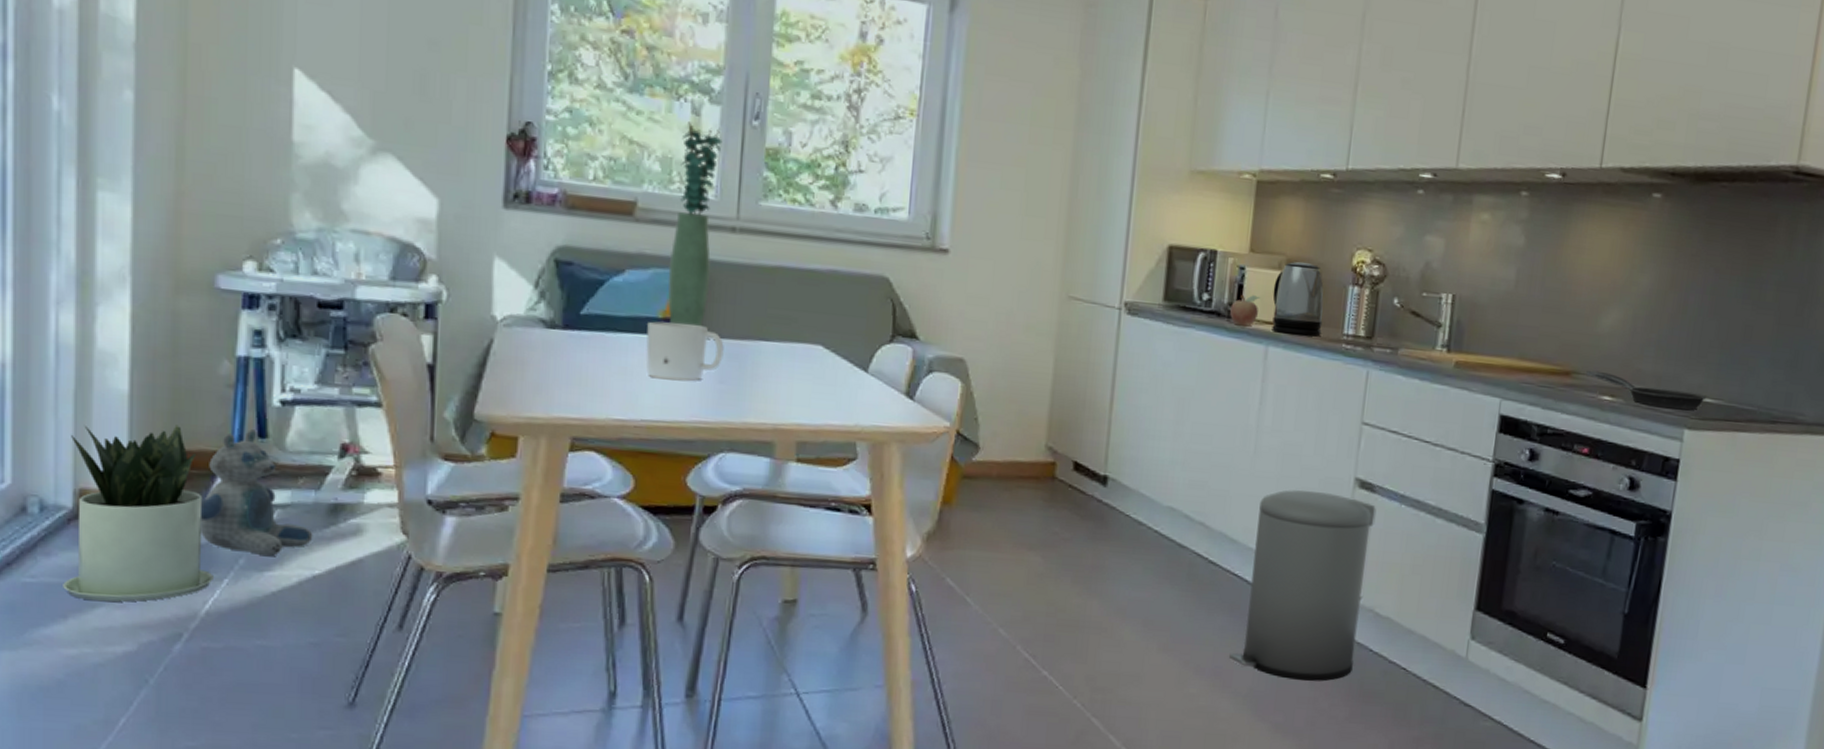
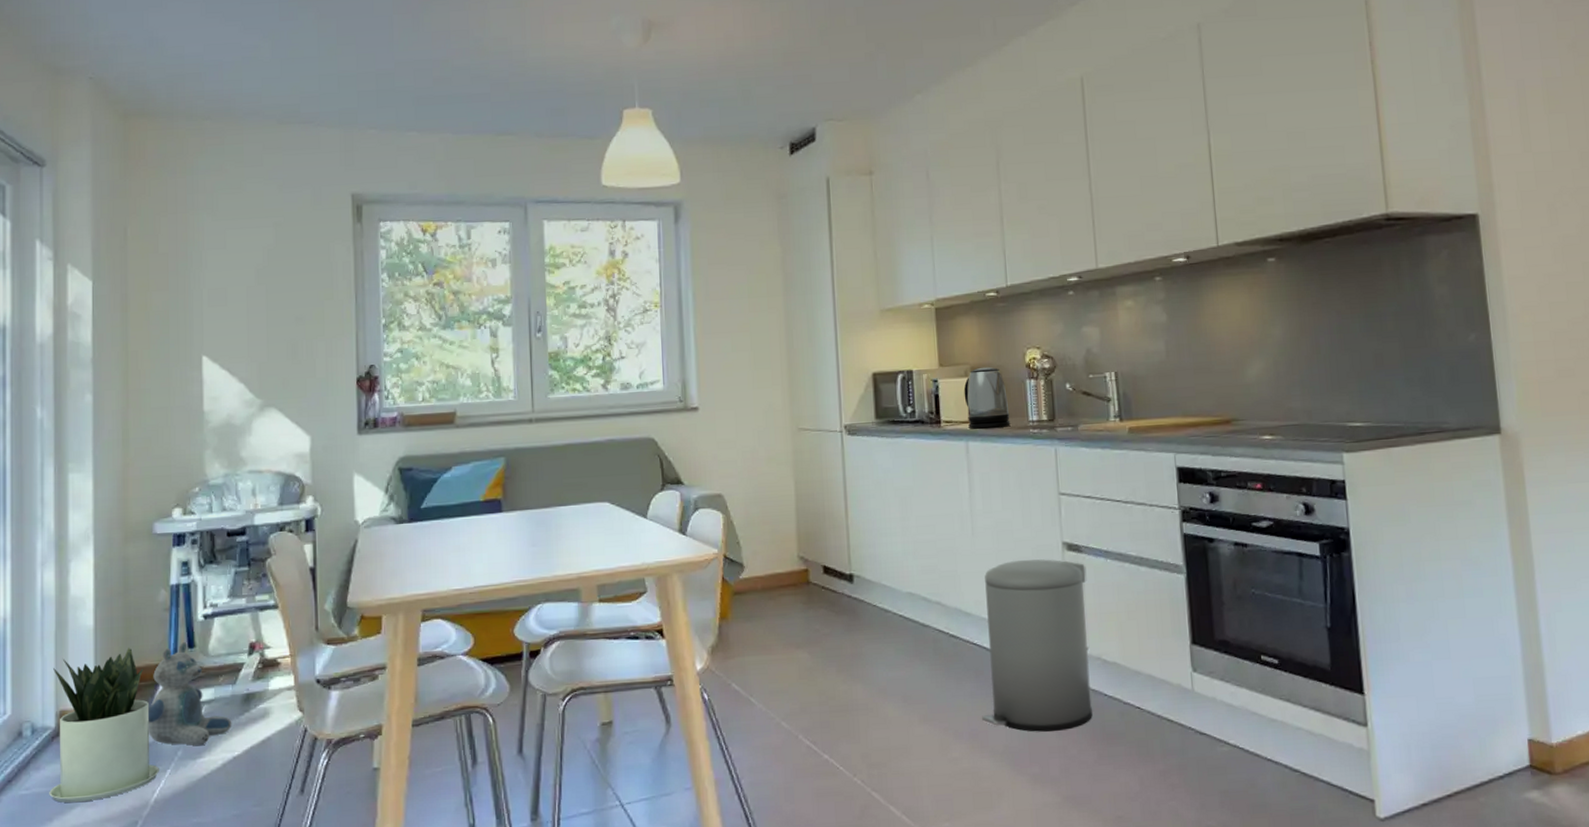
mug: present [645,321,724,382] -> none [472,501,533,551]
vase: present [667,122,723,327] -> none [484,343,517,505]
fruit: present [1230,294,1261,328] -> none [931,401,955,430]
frying pan: present [1586,370,1707,411] -> none [1244,415,1356,439]

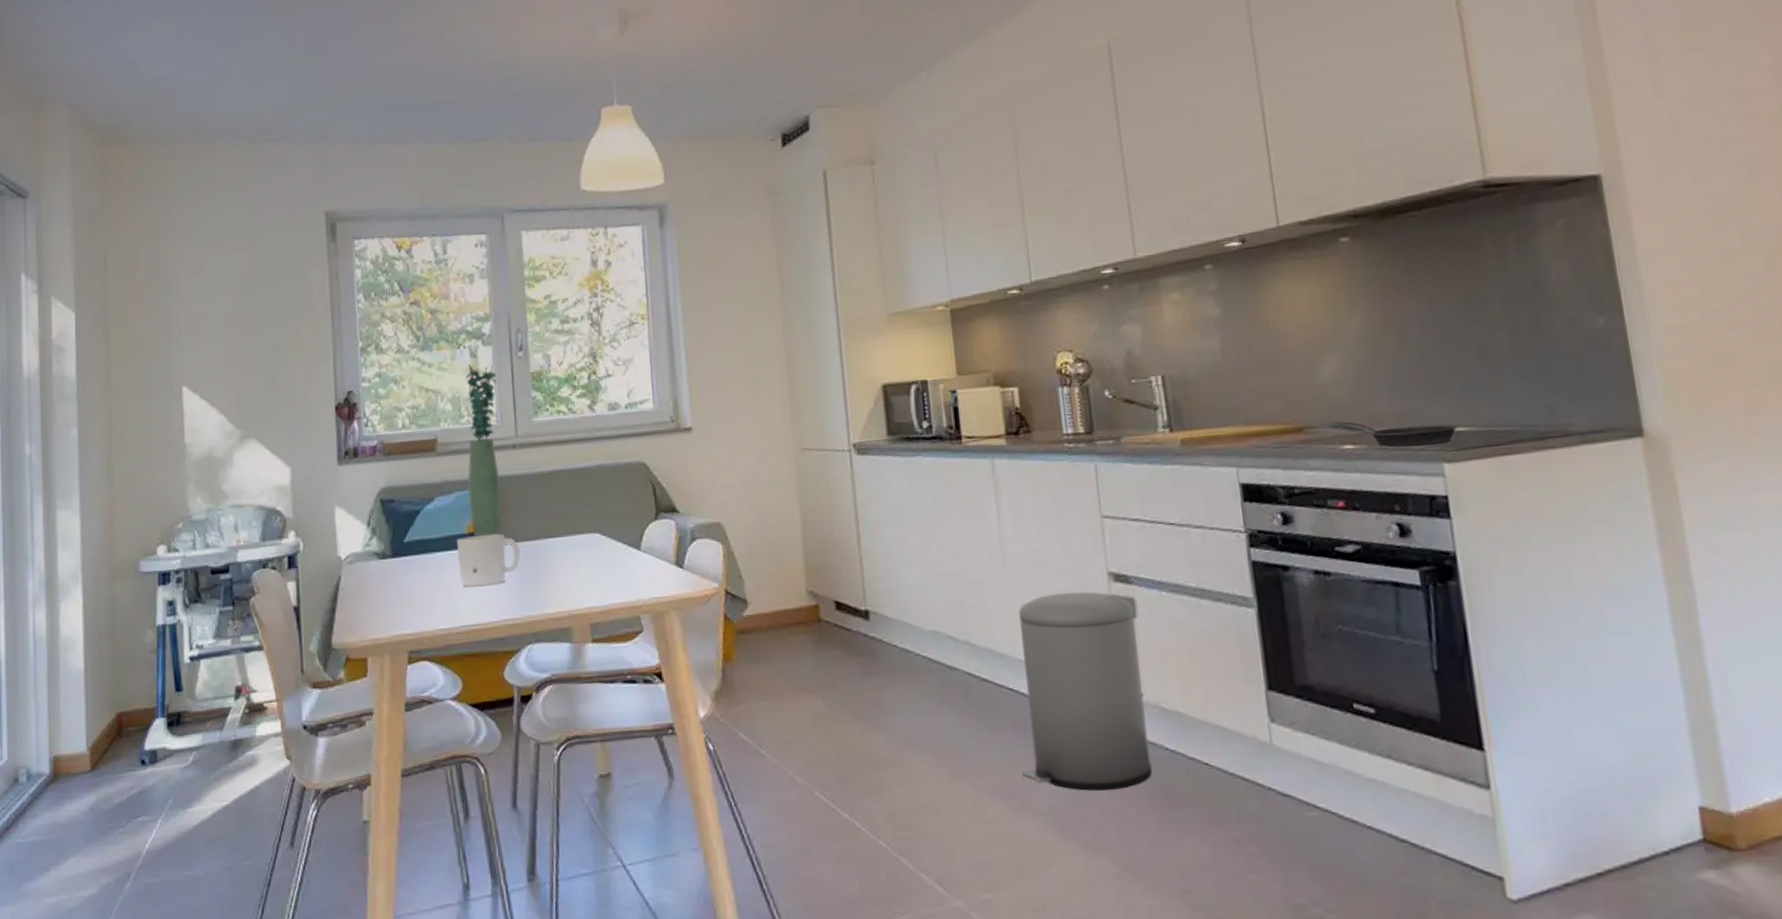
planter: present [49,647,159,803] -> none [45,690,150,853]
polar bear: present [148,641,232,746] -> none [138,684,221,795]
mug: none [472,501,533,551] -> present [457,533,520,588]
vase: none [484,343,517,505] -> present [465,363,502,538]
kettle: present [964,366,1011,429] -> none [986,374,1042,445]
frying pan: none [1244,415,1356,439] -> present [1319,421,1458,447]

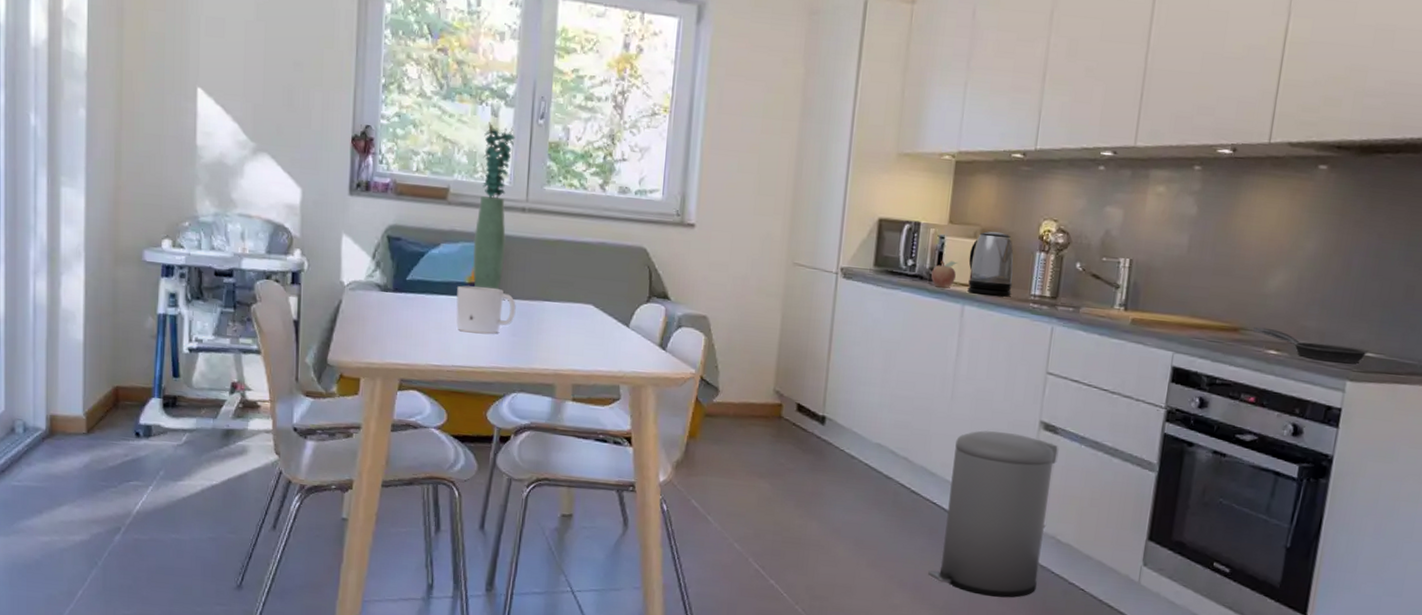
fruit: none [950,414,978,447] -> present [931,260,958,289]
kettle: none [986,374,1042,445] -> present [967,231,1014,298]

